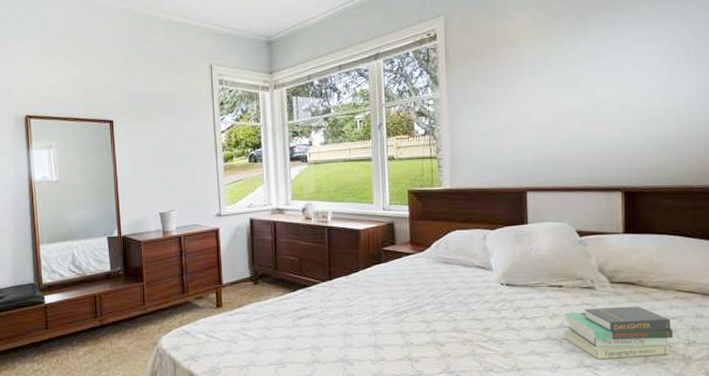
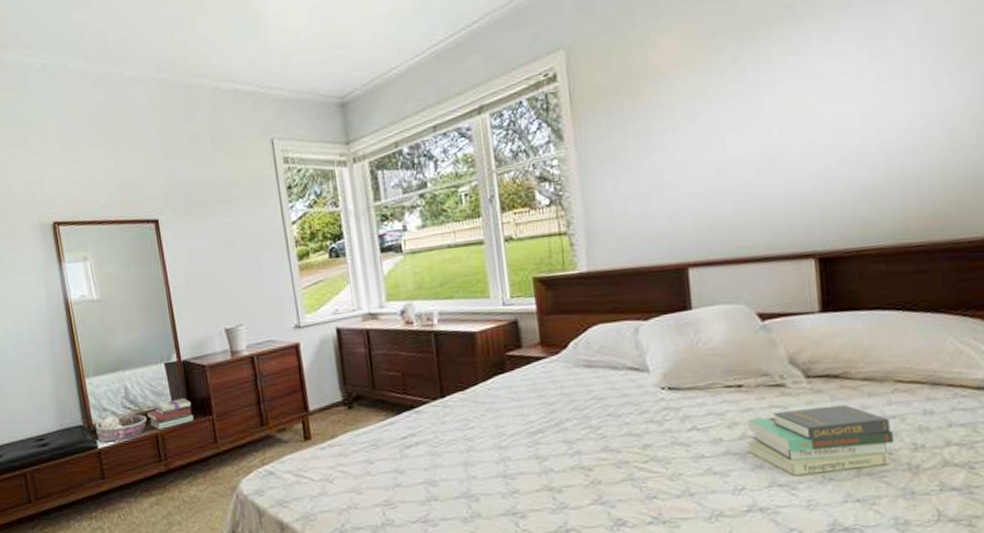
decorative basket: none [44,276,88,299] -> present [94,413,147,443]
books: none [88,267,127,291] -> present [146,398,194,430]

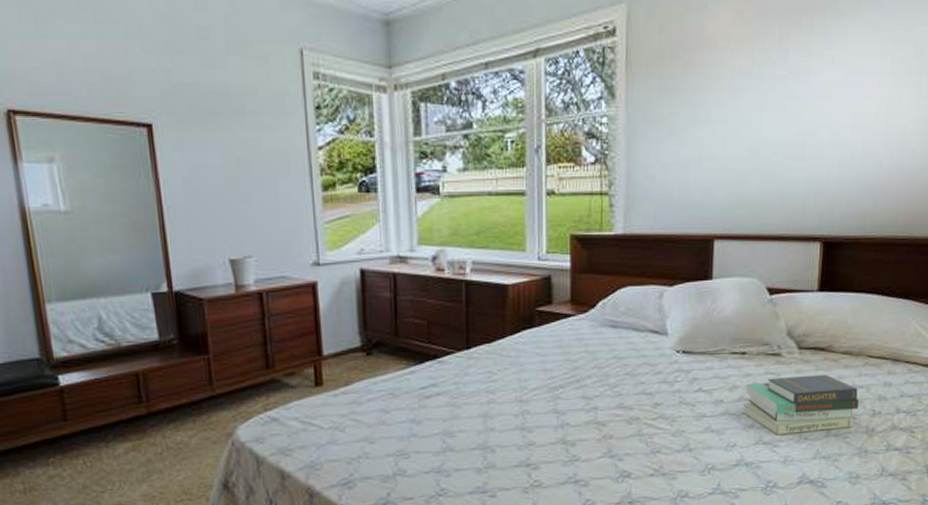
decorative basket: present [94,413,147,443] -> none [56,347,126,379]
books: present [146,398,194,430] -> none [125,334,185,367]

